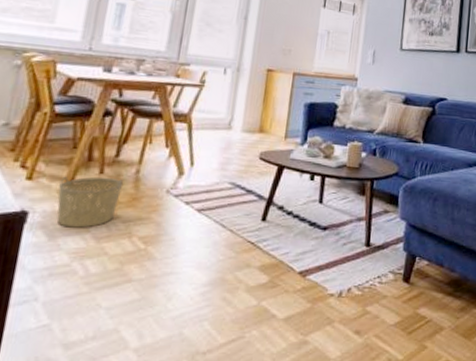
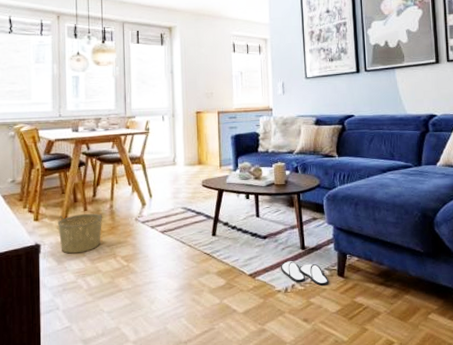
slippers: none [338,259,392,291] -> present [281,261,329,286]

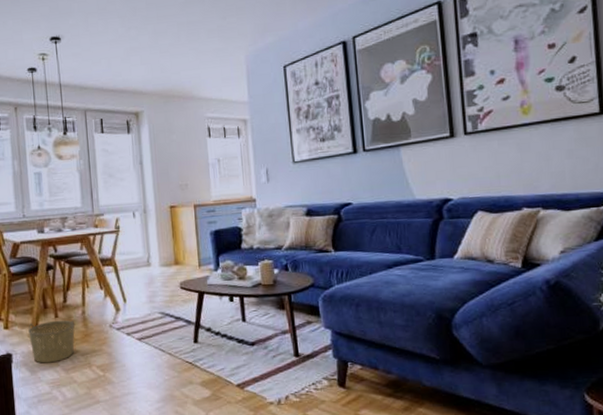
slippers: present [281,261,329,286] -> none [272,370,328,397]

